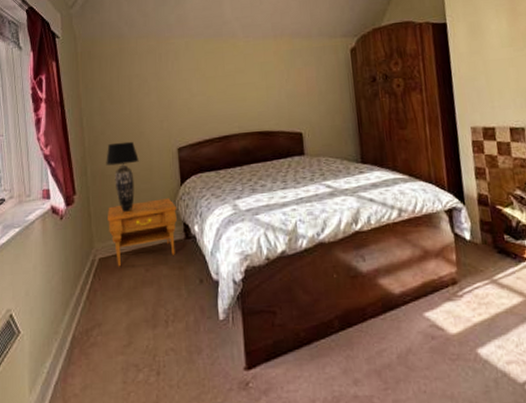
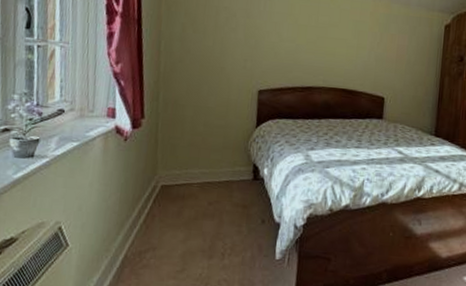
table lamp: present [106,141,139,212] -> none [180,73,216,145]
nightstand: present [108,198,177,267] -> none [175,136,249,197]

